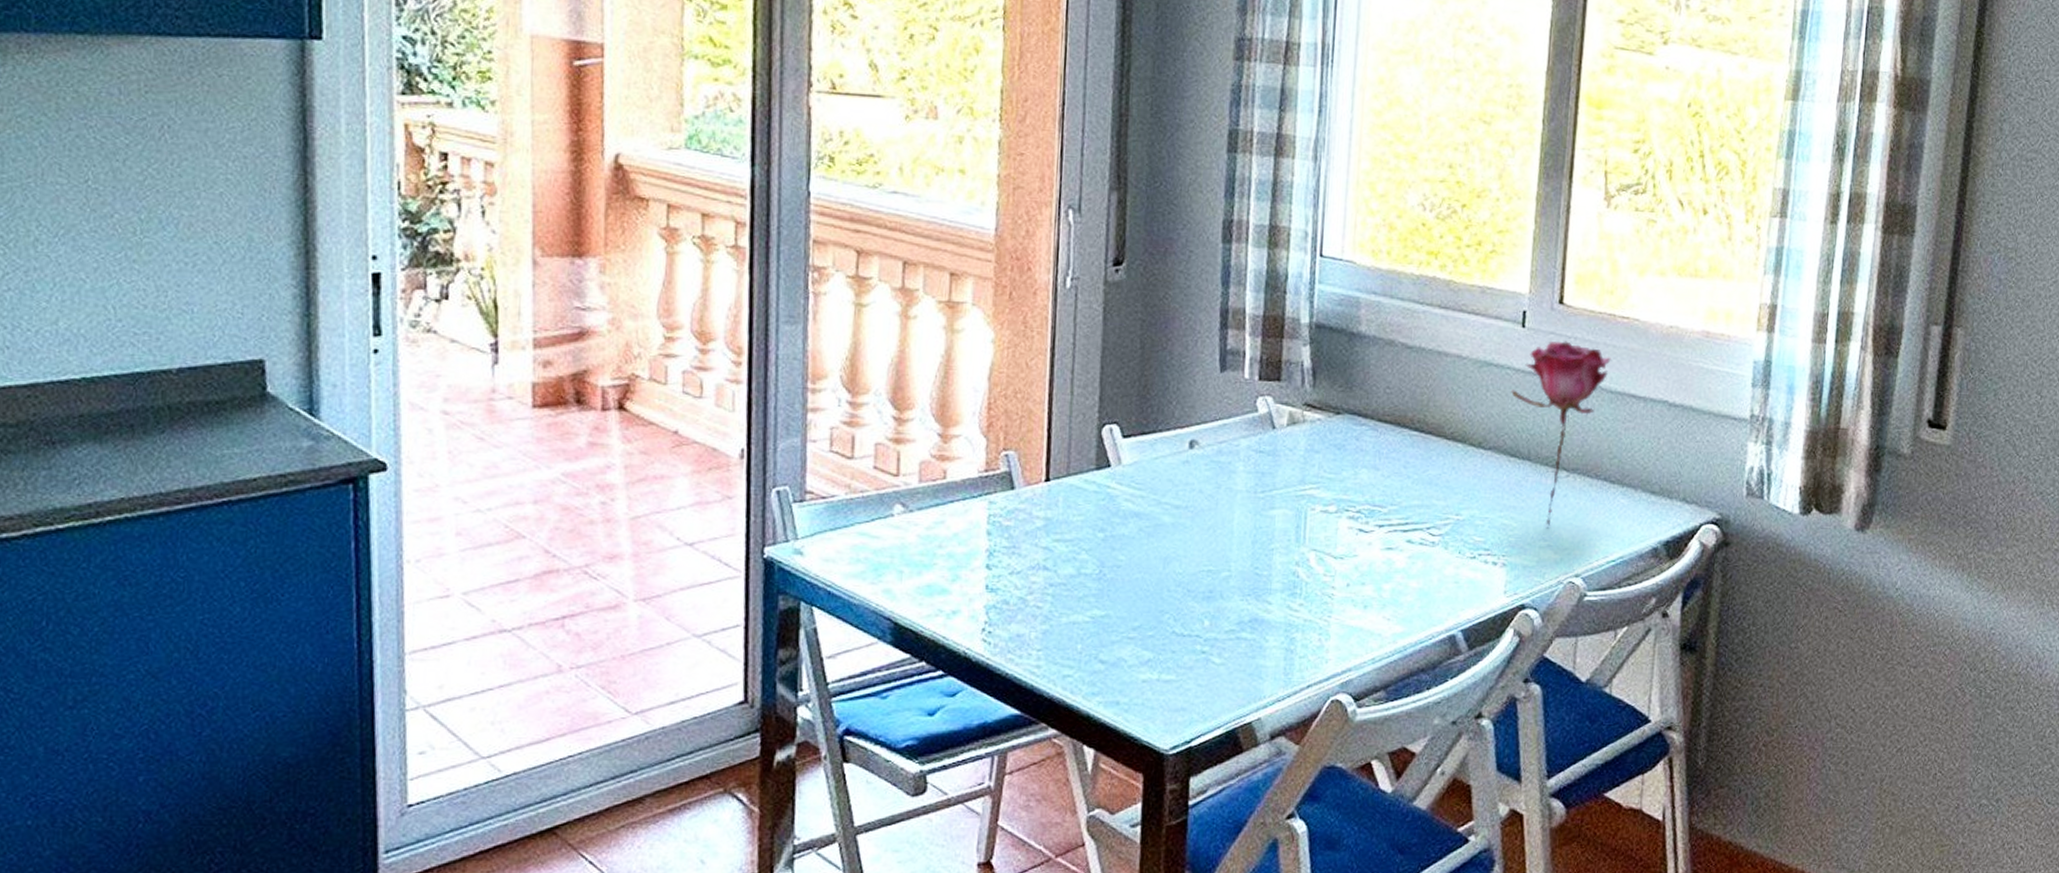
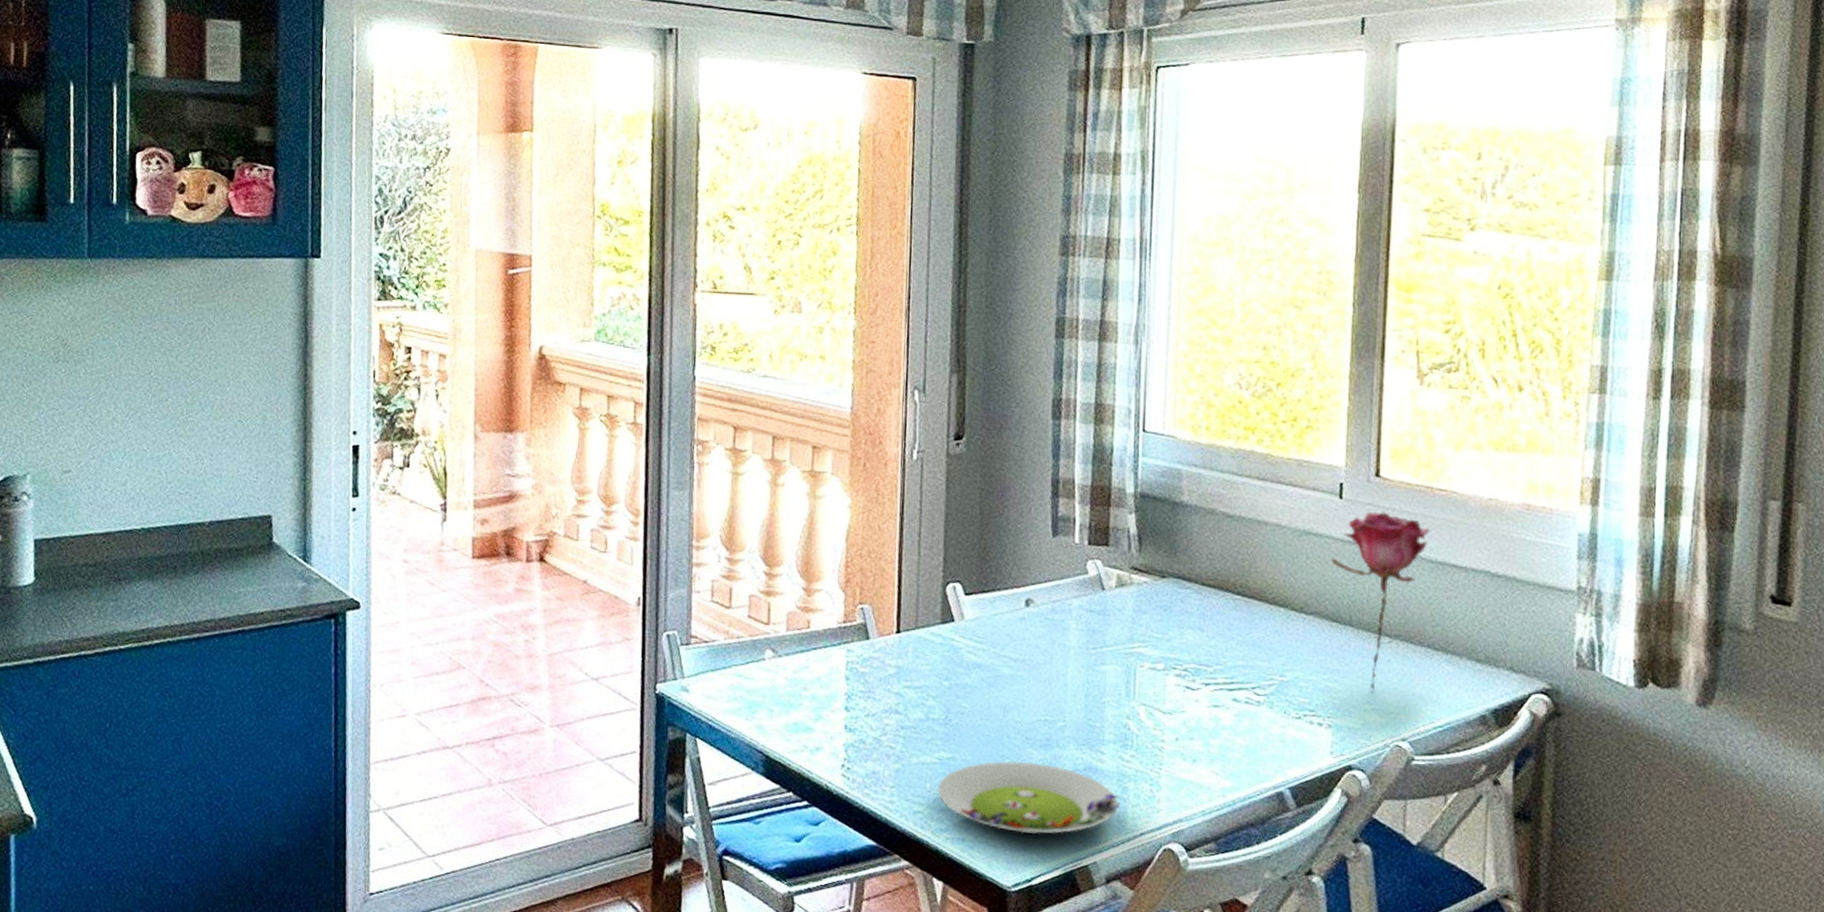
salad plate: none [1088,616,1287,693] -> present [936,761,1120,835]

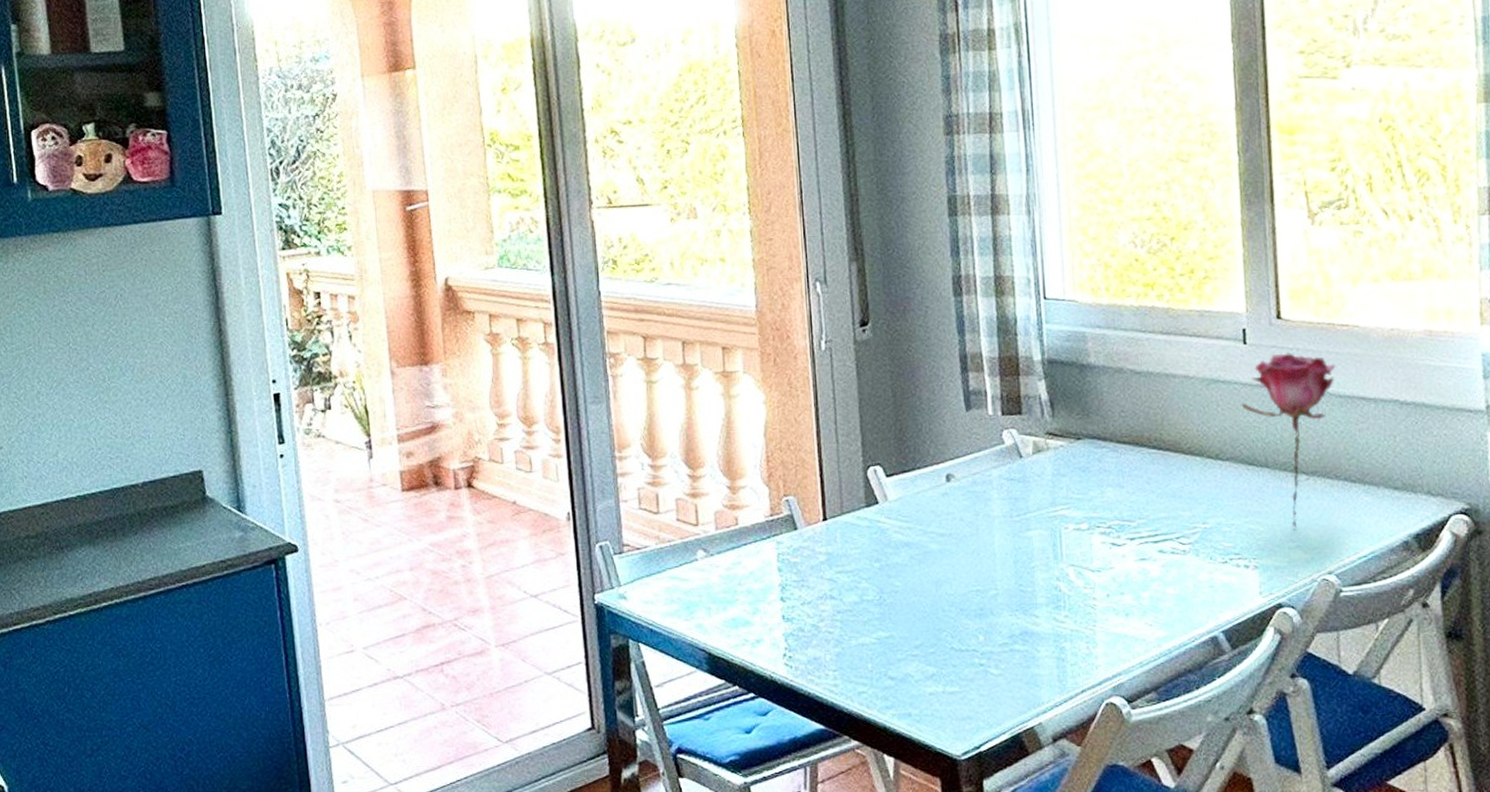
salad plate: present [936,761,1120,835] -> none [878,632,1059,703]

